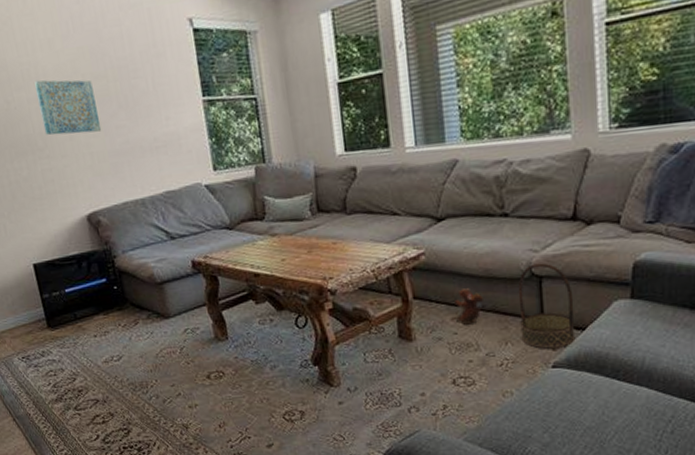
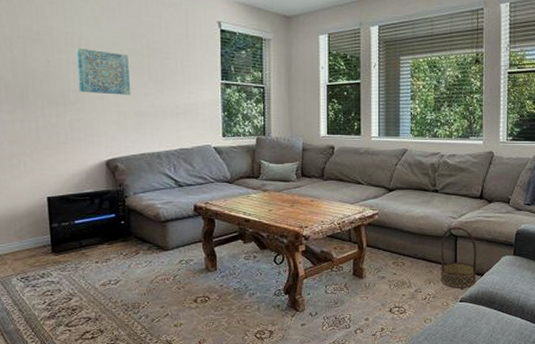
plush toy: present [455,288,483,326] -> none [395,241,416,269]

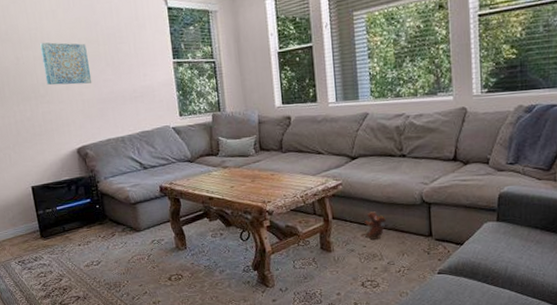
plush toy: none [395,241,416,269] -> present [364,211,386,241]
basket: present [440,227,477,288] -> none [412,193,456,259]

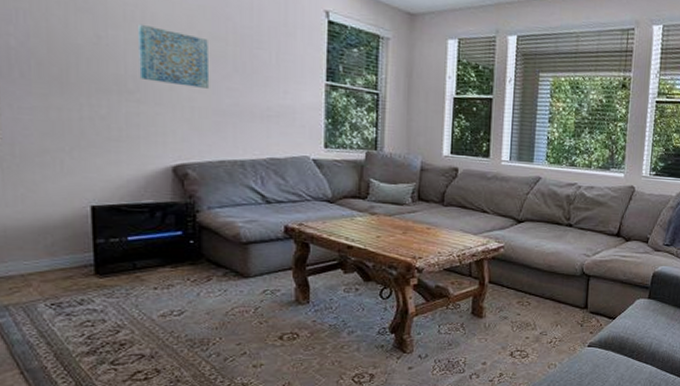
plush toy: present [364,211,386,241] -> none [520,279,544,309]

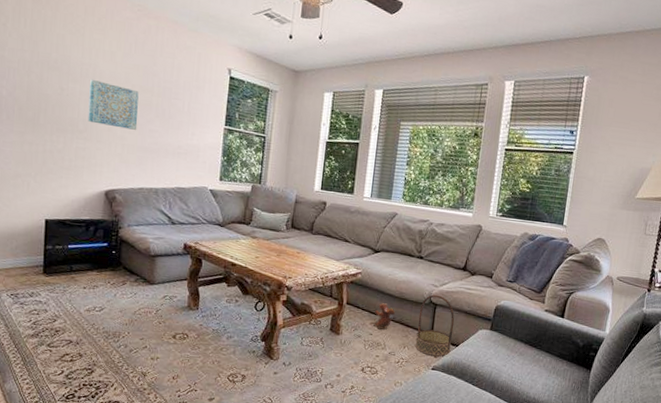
plush toy: none [520,279,544,309] -> present [372,303,395,330]
basket: none [568,265,610,332] -> present [415,294,455,357]

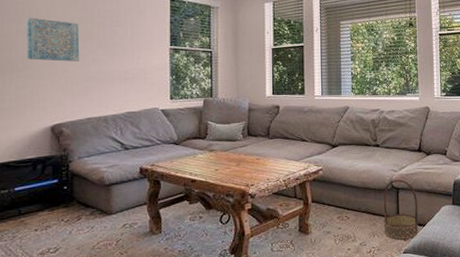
plush toy: present [372,303,395,330] -> none [340,195,360,223]

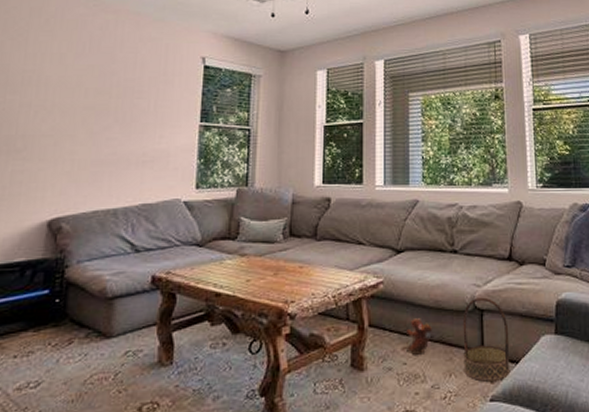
wall art: present [27,17,80,61] -> none [28,87,94,140]
plush toy: none [340,195,360,223] -> present [405,318,432,356]

